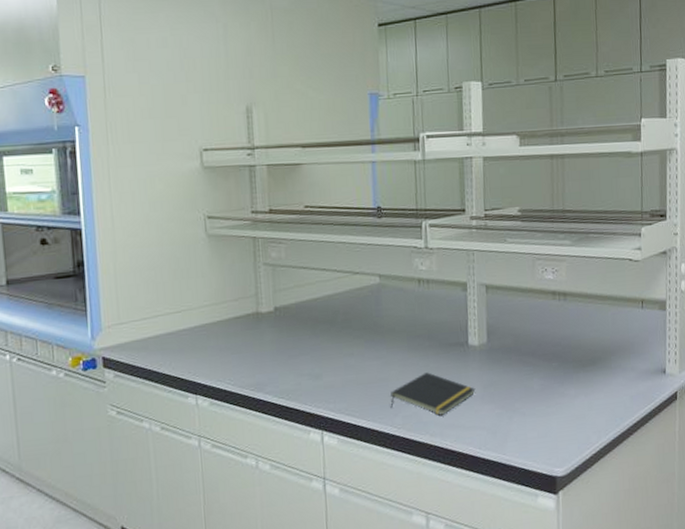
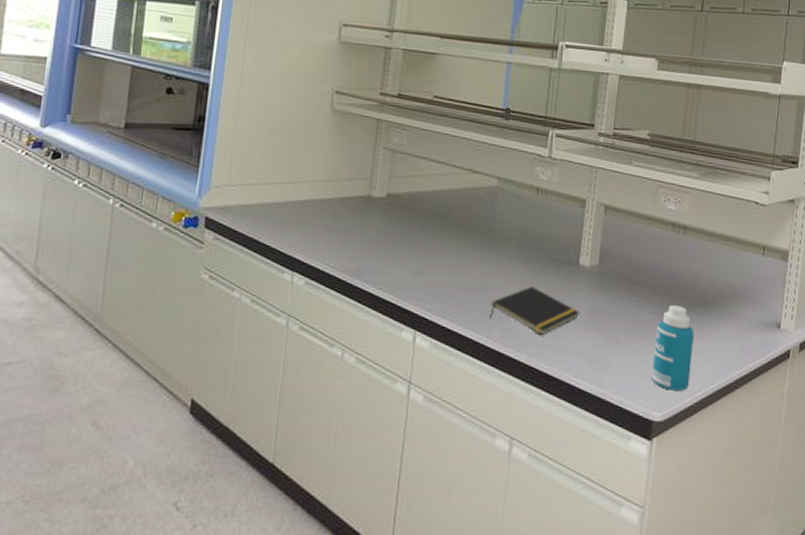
bottle: none [549,367,587,447] -> present [651,304,694,391]

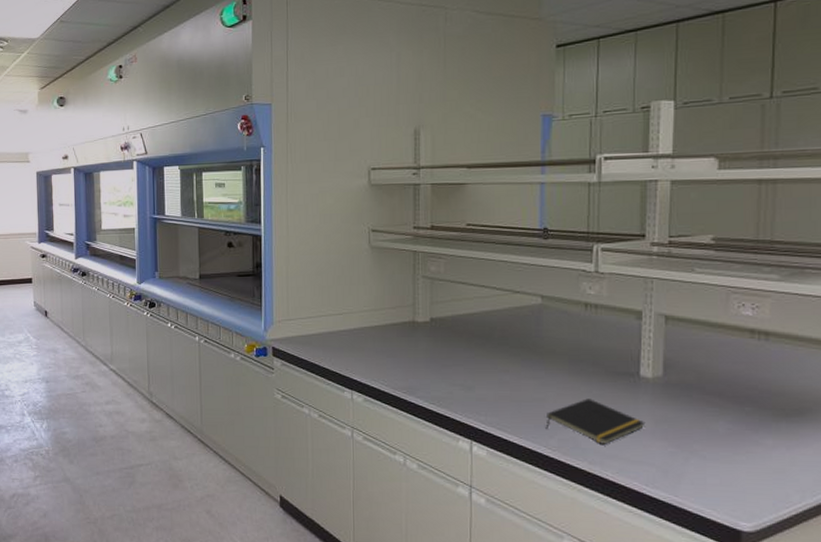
bottle: present [651,304,694,391] -> none [736,414,787,502]

